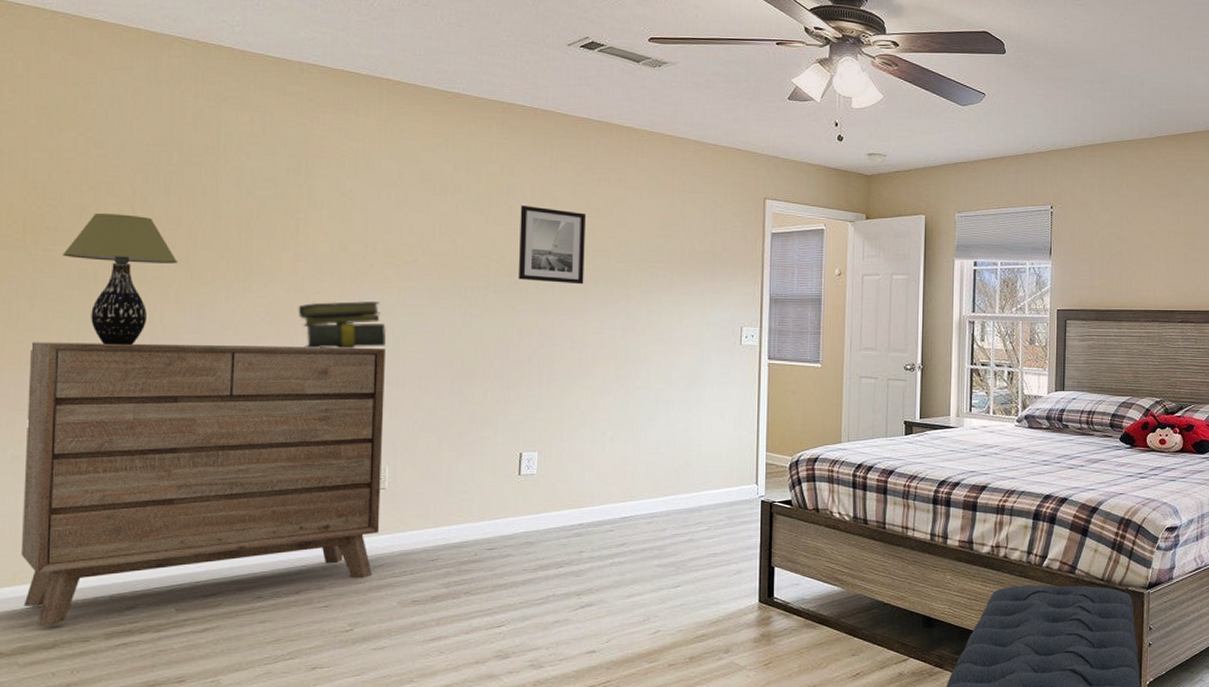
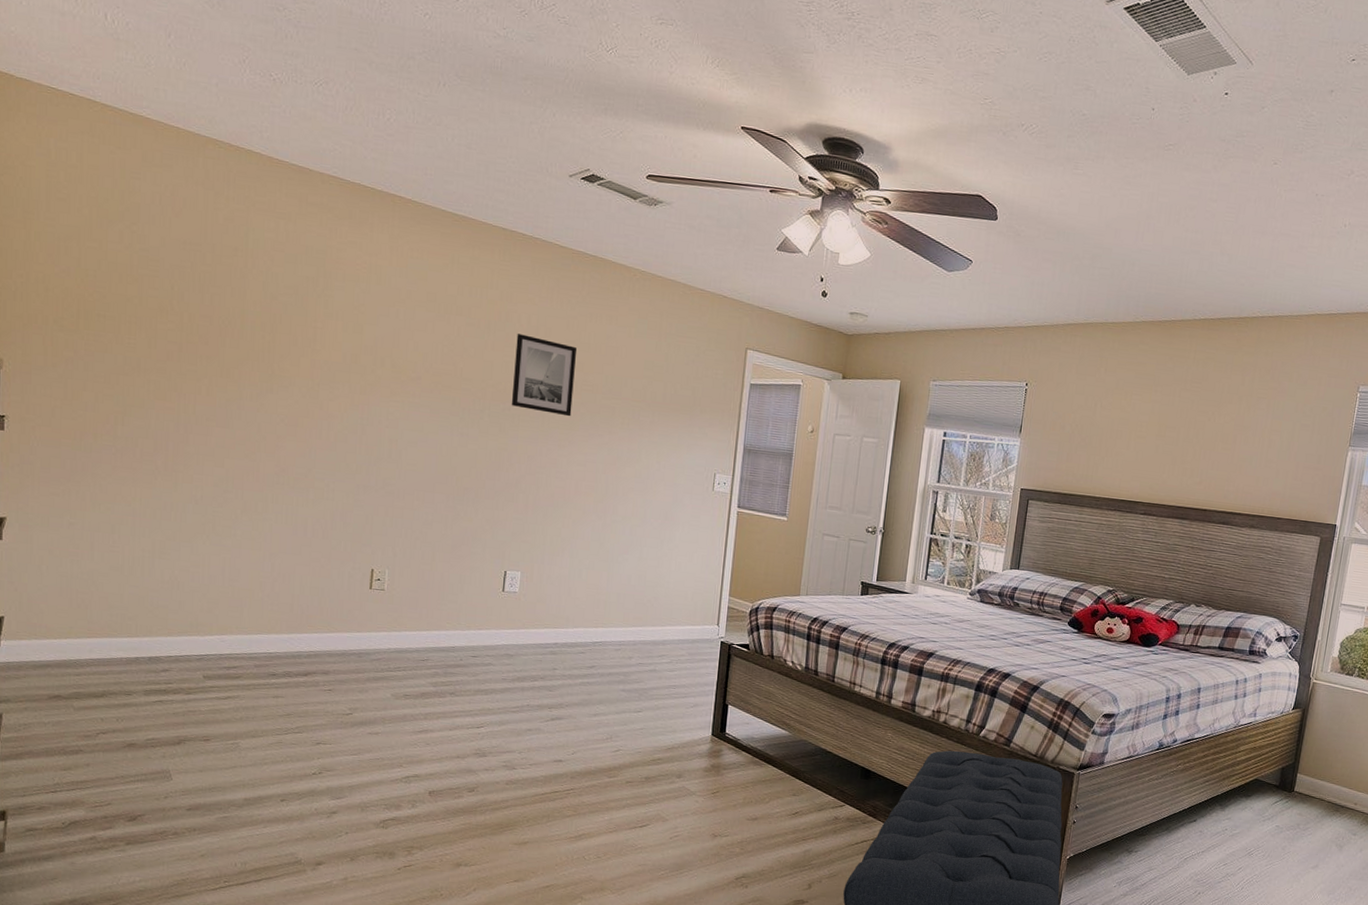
dresser: present [20,342,385,626] -> none [75,420,389,678]
table lamp: present [62,214,178,346] -> none [110,305,209,433]
stack of books: present [298,301,386,350] -> none [313,409,390,457]

